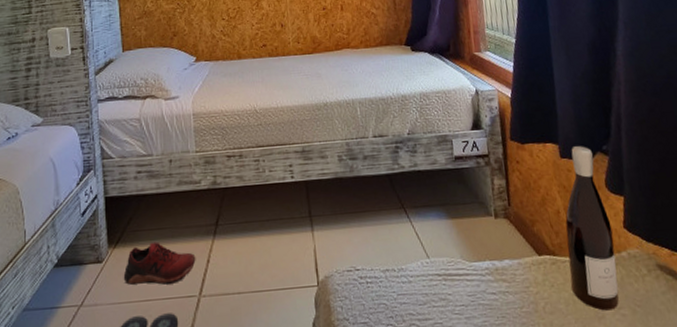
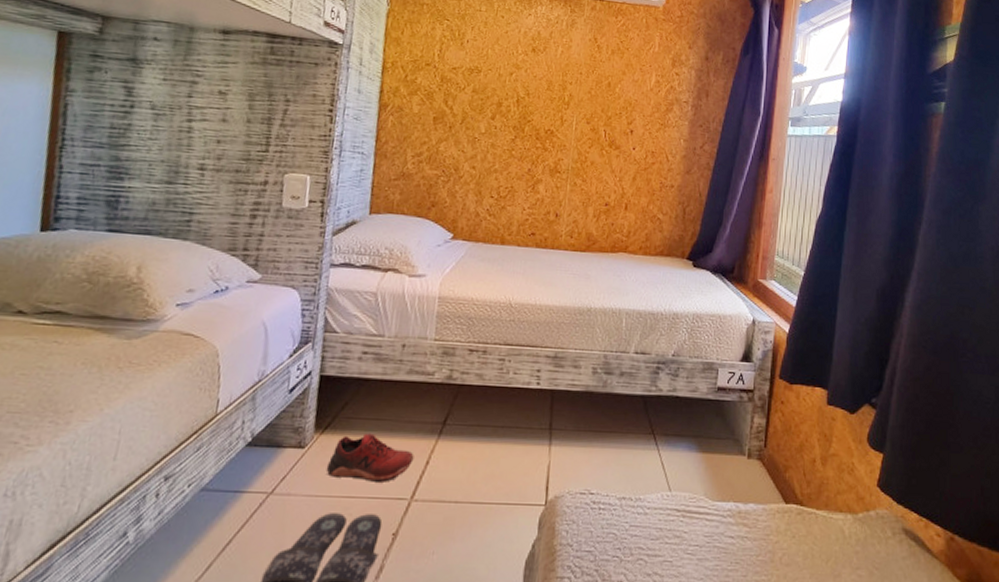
bottle: present [565,146,619,311] -> none [812,395,865,569]

